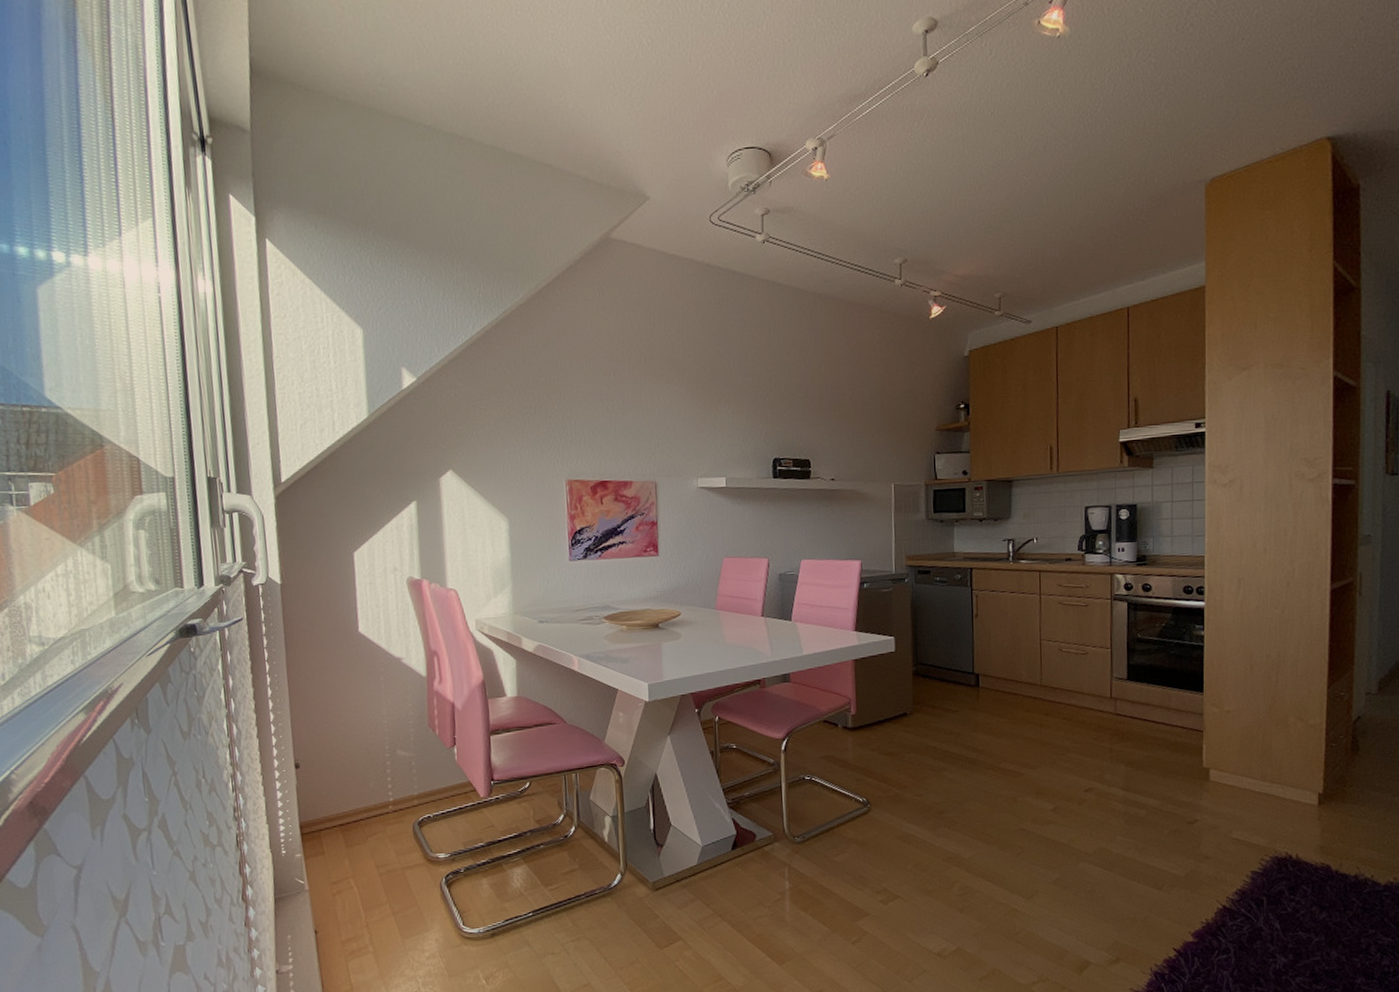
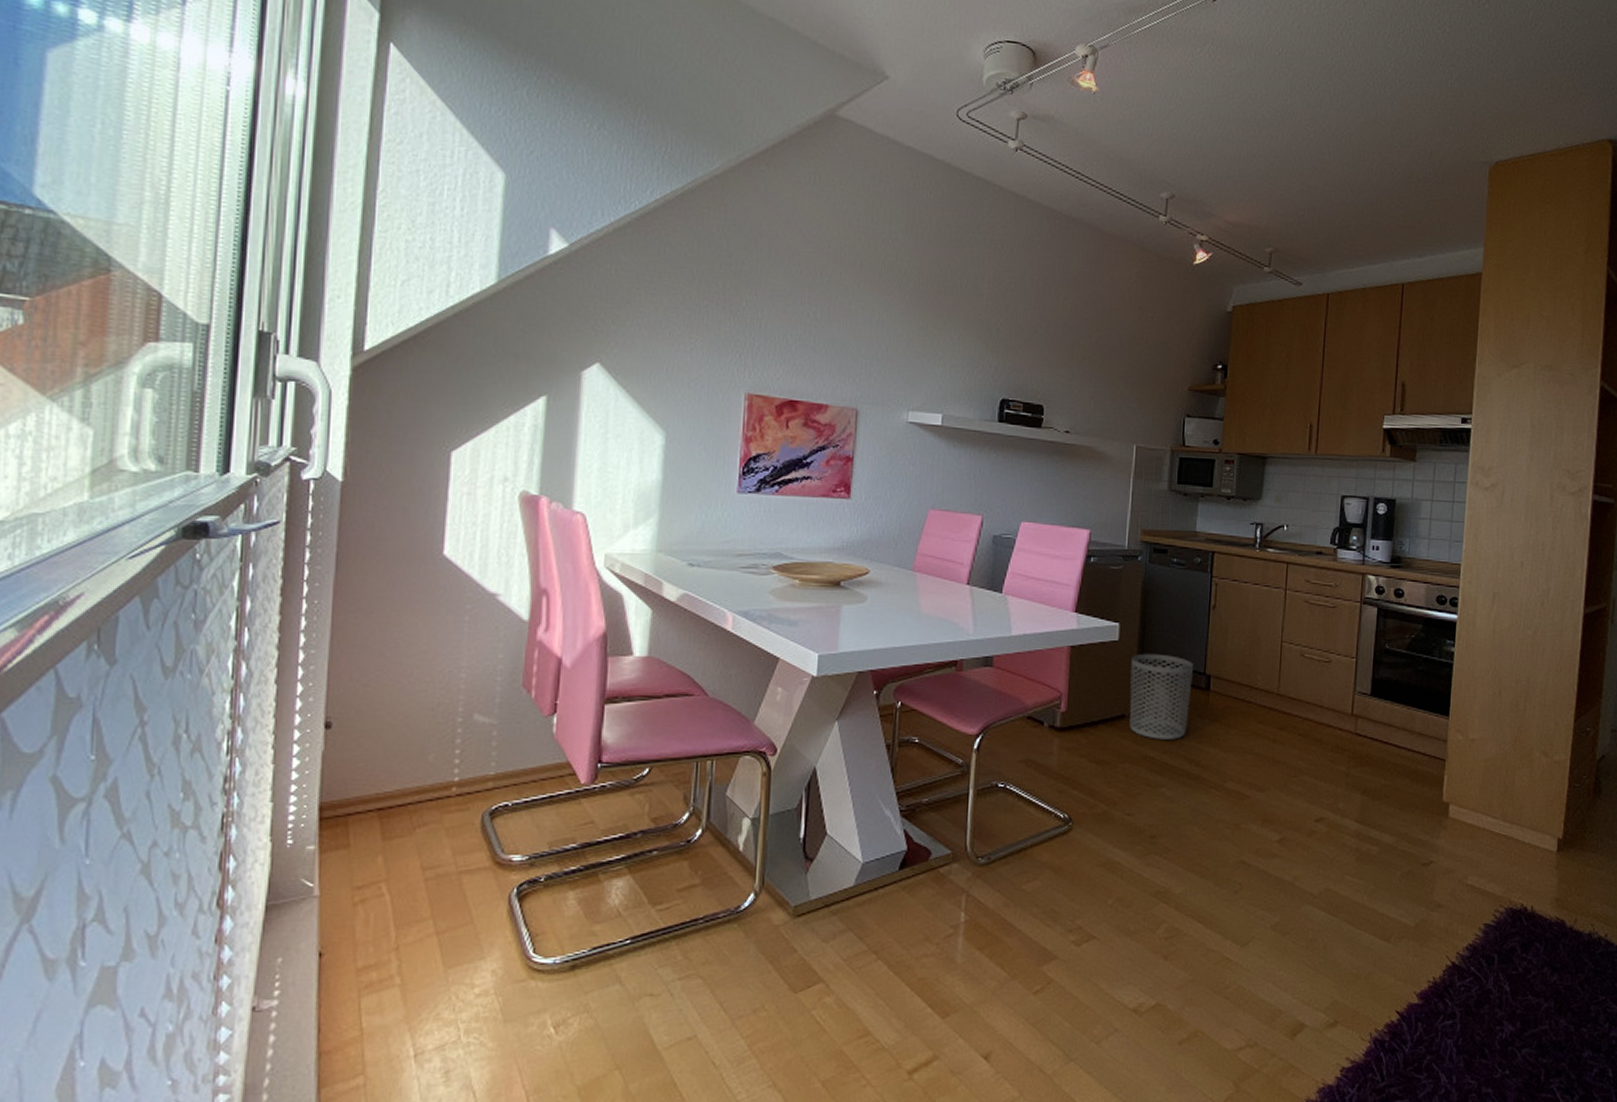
waste bin: none [908,659,963,732] -> present [1129,653,1193,740]

